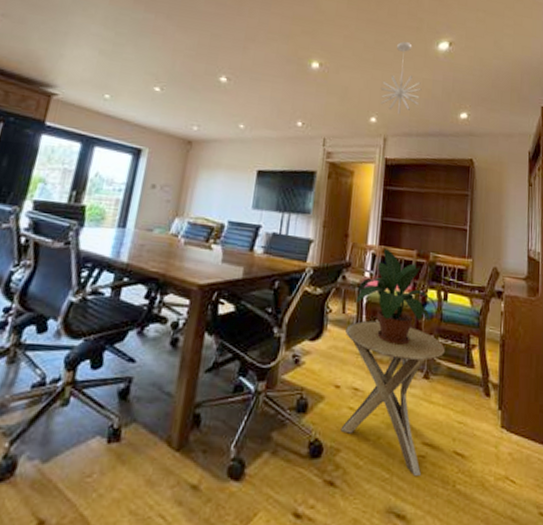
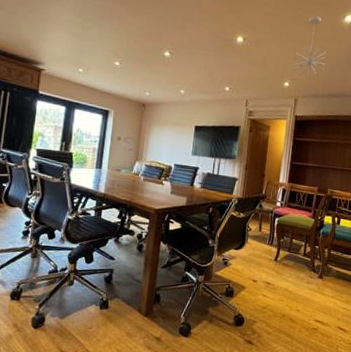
side table: present [340,320,446,476] -> none [256,237,336,341]
potted plant: present [356,247,437,345] -> none [269,184,332,255]

